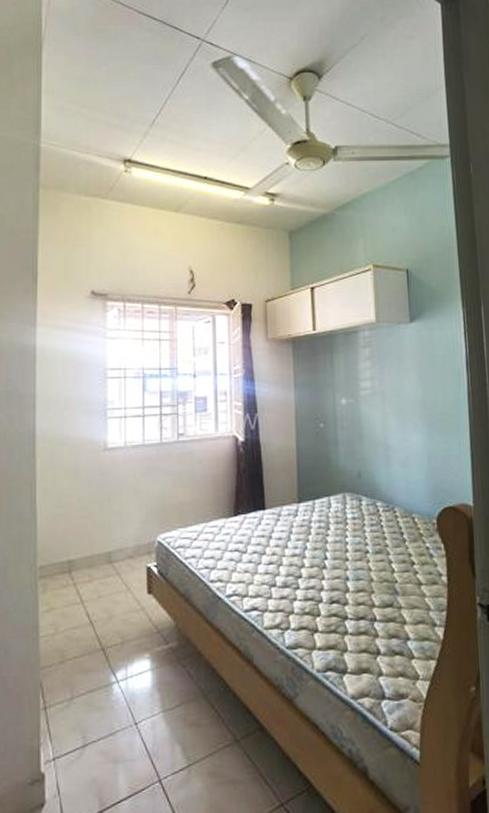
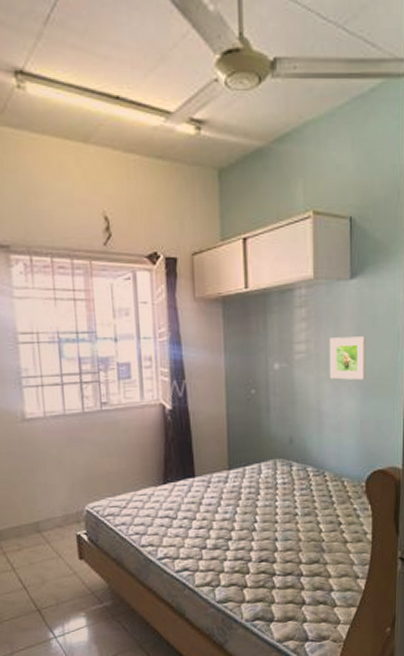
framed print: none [393,374,430,416] -> present [330,336,366,380]

